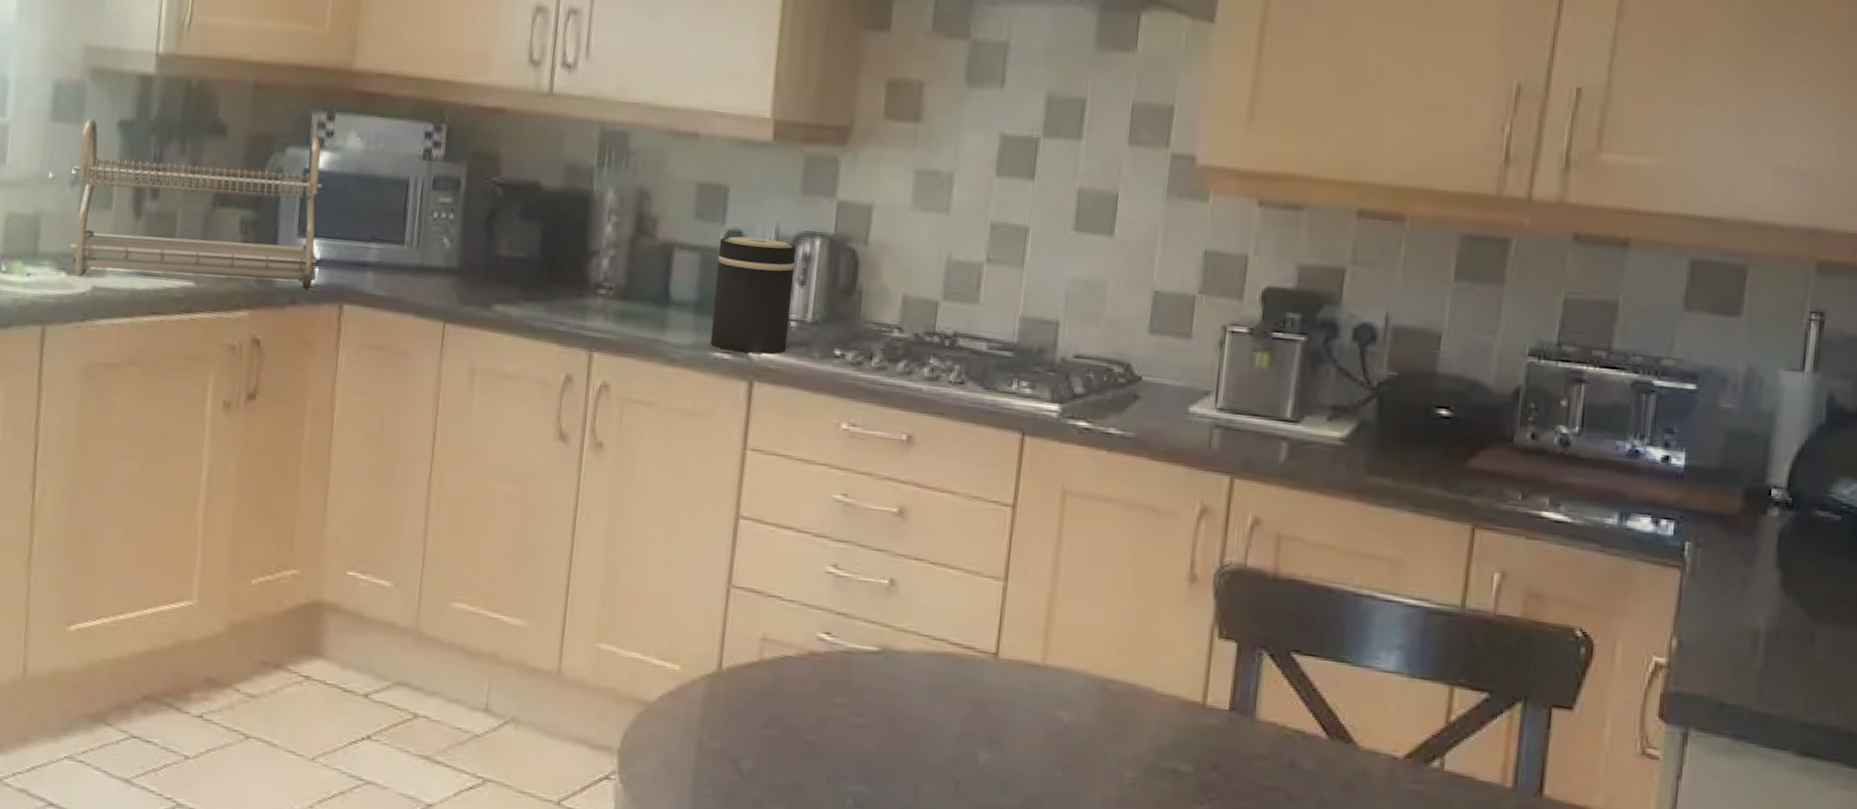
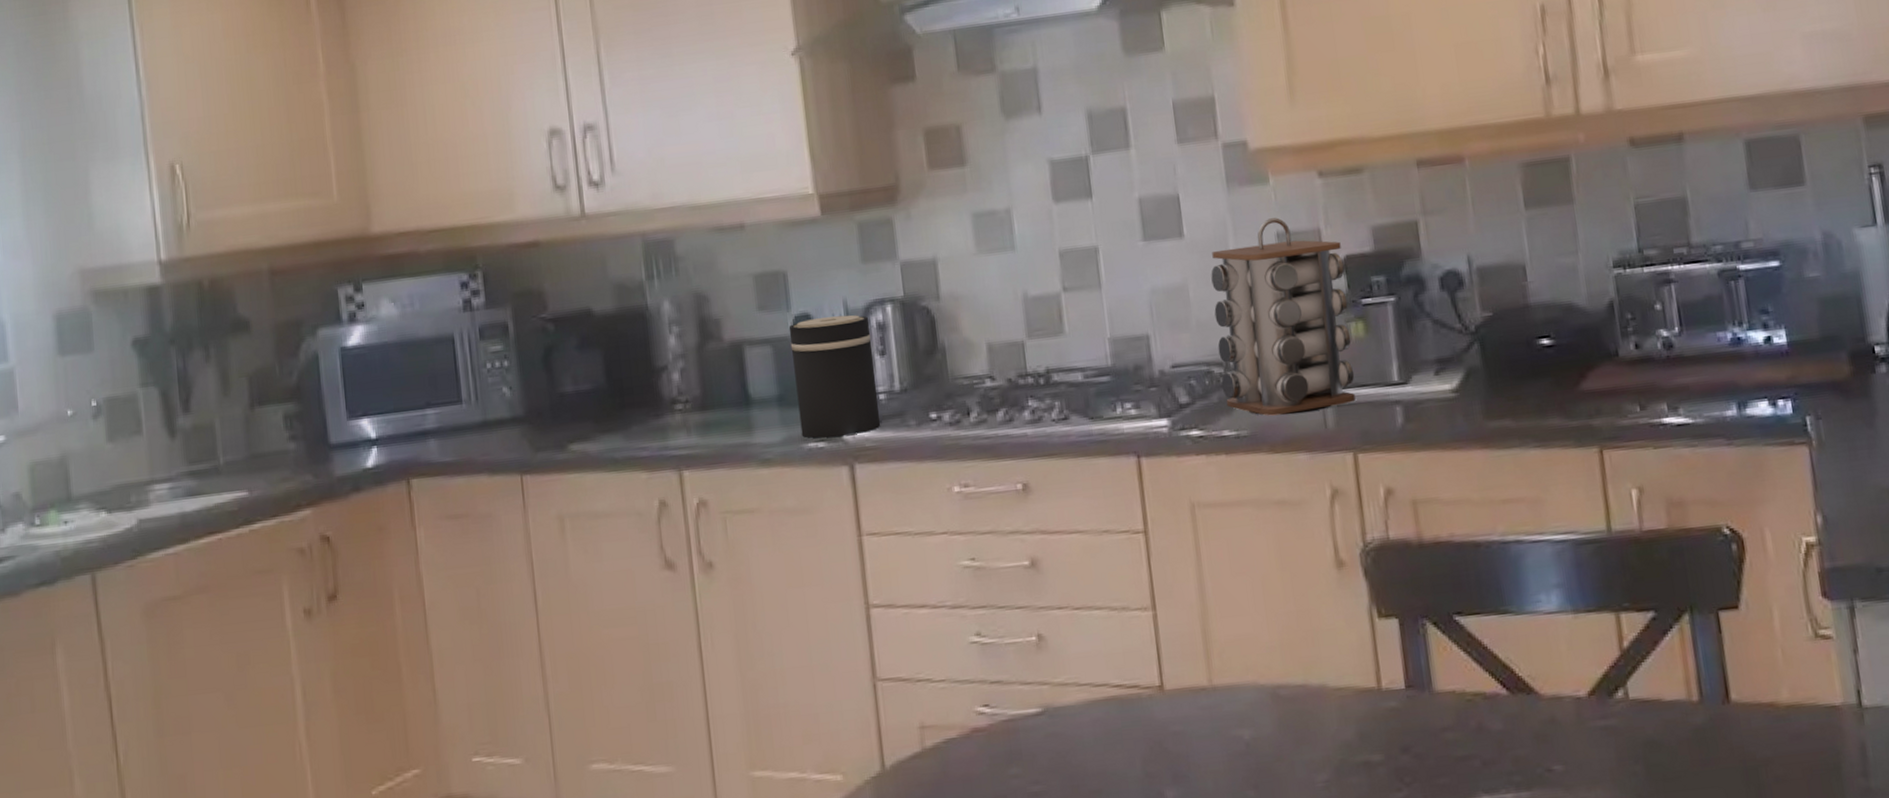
dish rack: present [70,118,322,290] -> none [92,312,377,512]
spice rack: none [1118,235,1265,429] -> present [1211,217,1356,416]

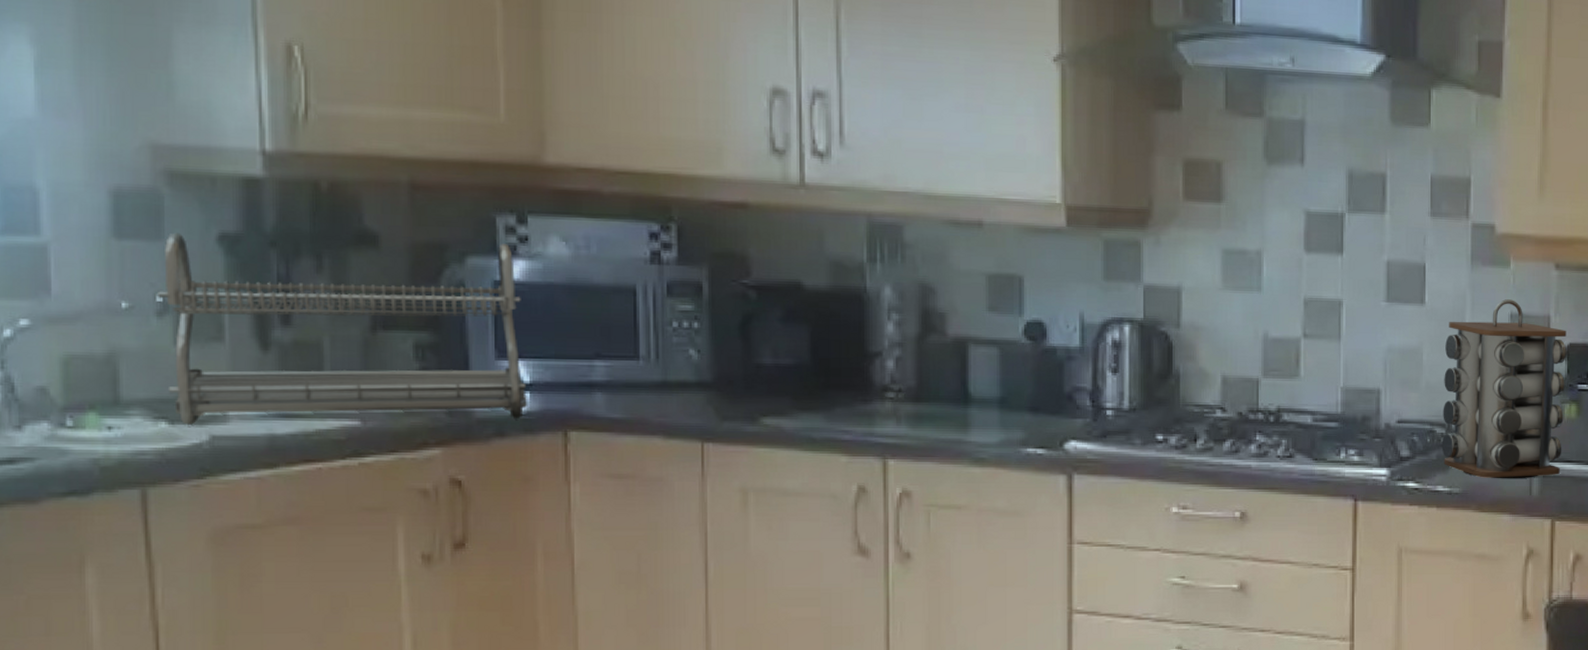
dish rack: none [92,312,377,512] -> present [158,232,528,425]
cylinder: present [788,315,881,438] -> none [1019,327,1105,446]

